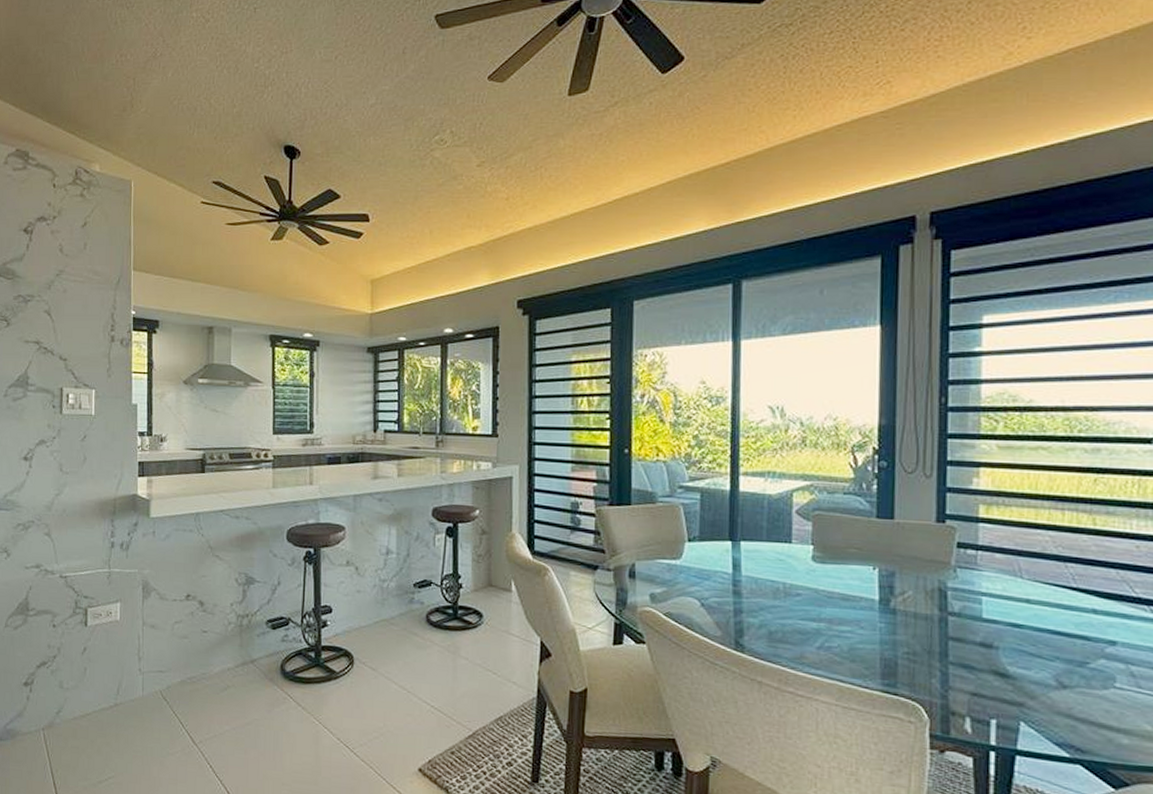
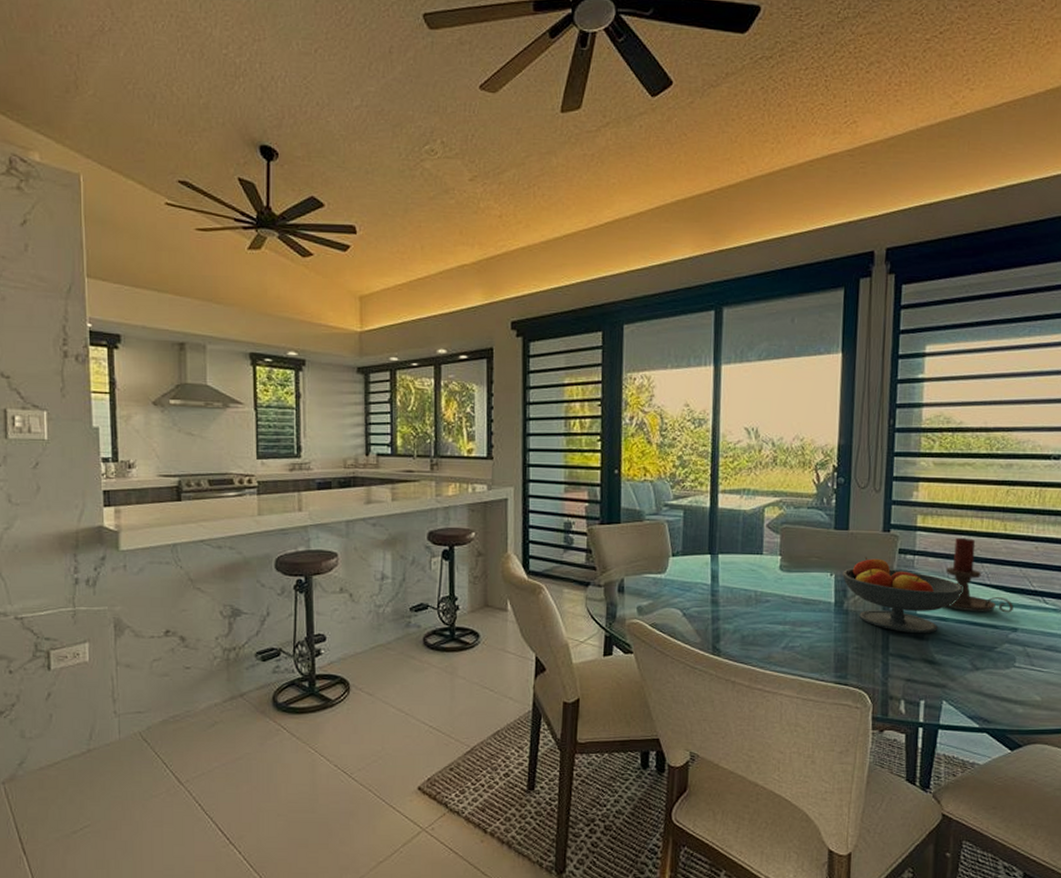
fruit bowl: none [886,550,1042,641] -> present [841,557,963,634]
candle holder: none [1019,531,1110,623] -> present [946,537,1014,613]

